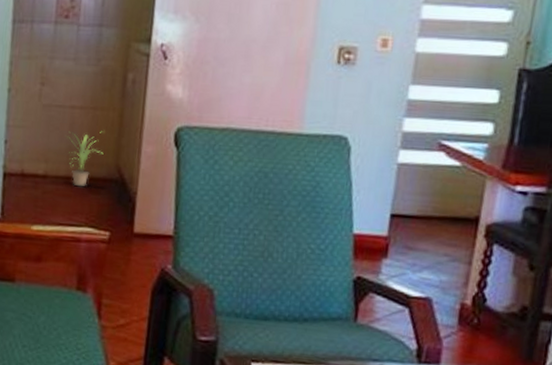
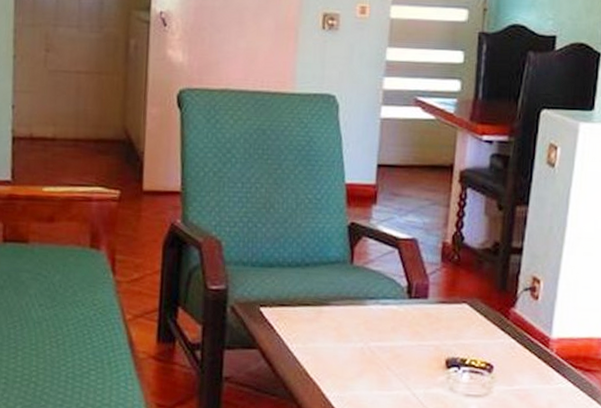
potted plant: present [67,131,104,187] -> none [74,94,110,149]

